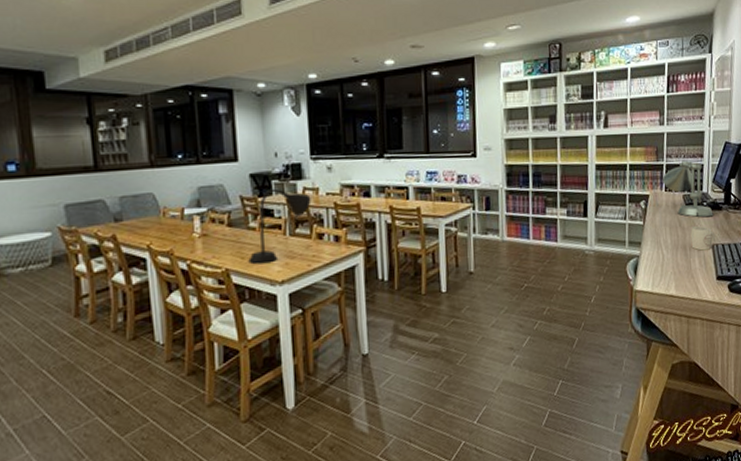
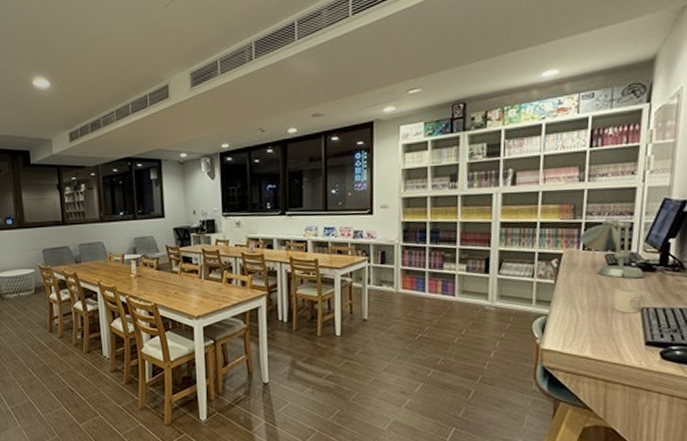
desk lamp: present [248,188,311,264] -> none [172,240,223,301]

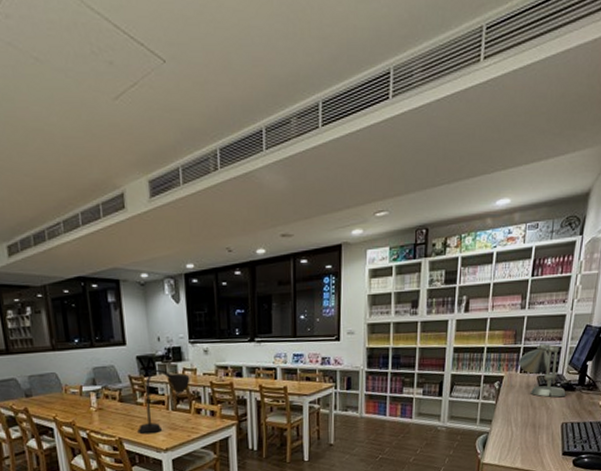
desk lamp: none [172,240,223,301] -> present [137,369,190,434]
mug: present [613,288,646,314] -> none [541,405,566,429]

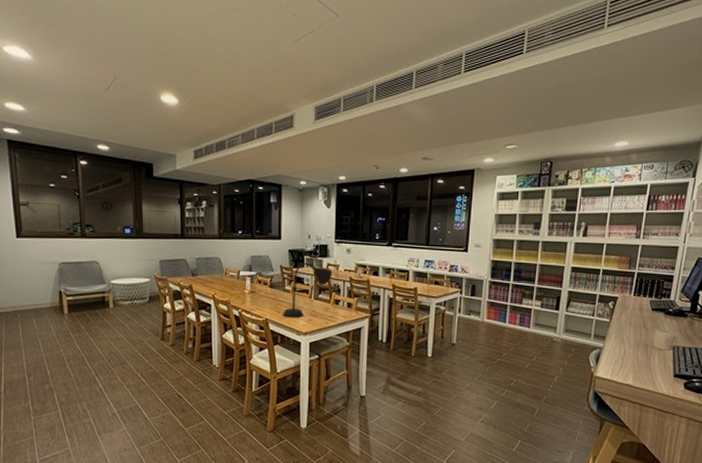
desk lamp: present [518,344,566,398] -> none [632,271,678,322]
mug: none [541,405,566,429] -> present [653,329,678,350]

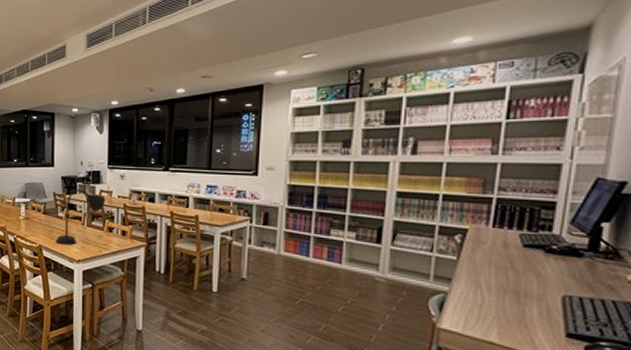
mug: present [653,329,678,350] -> none [528,271,569,301]

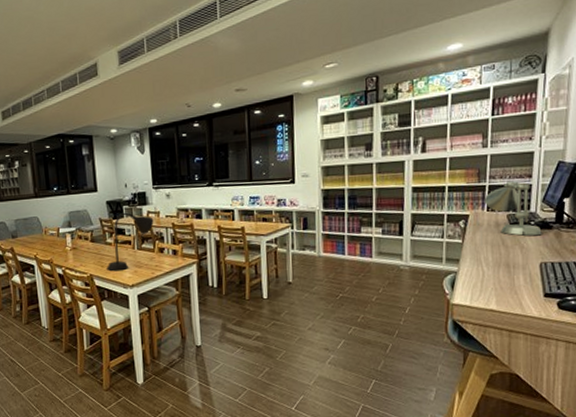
desk lamp: none [489,196,568,264] -> present [484,181,542,237]

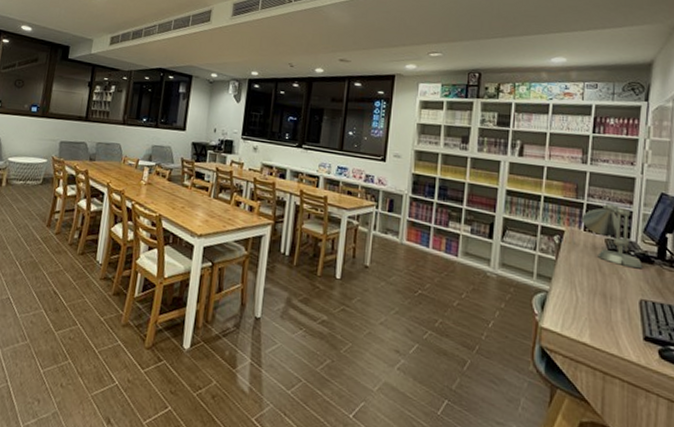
desk lamp: present [107,212,154,271] -> none [177,156,236,217]

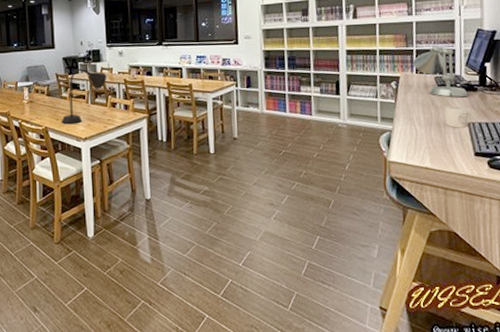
desk lamp: none [177,156,236,217] -> present [61,68,107,125]
mug: none [613,275,645,305] -> present [444,105,472,128]

